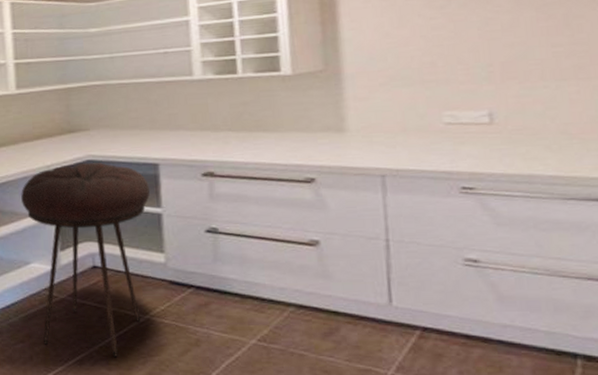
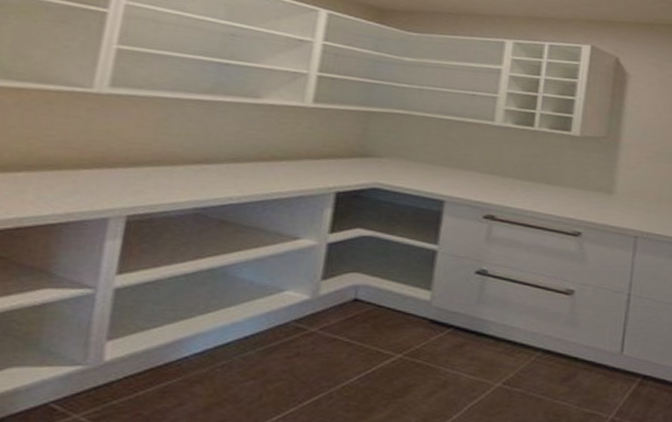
stool: present [21,162,150,358] -> none [279,189,431,399]

